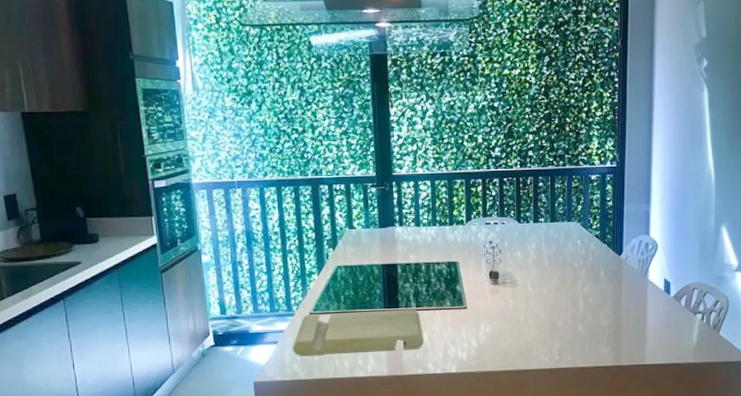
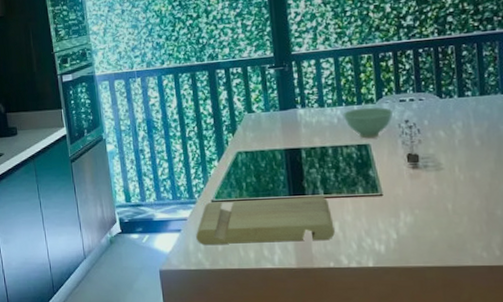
bowl: none [436,228,480,257] -> present [342,107,394,139]

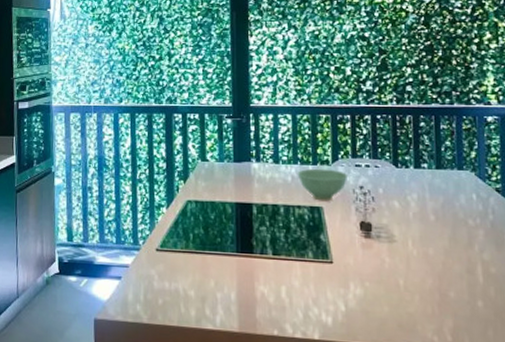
cutting board: present [196,196,335,245] -> none [136,251,281,305]

